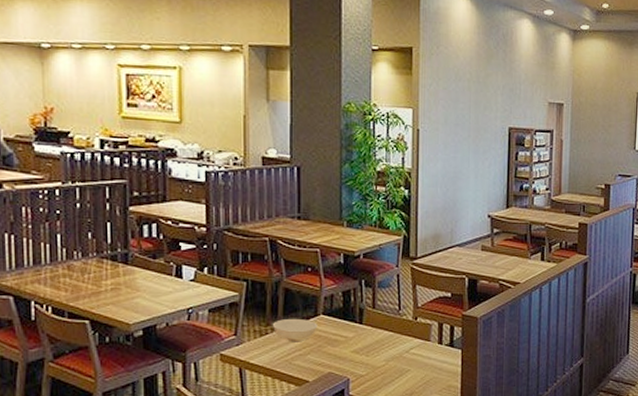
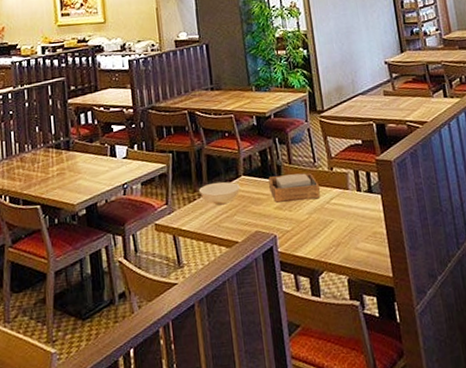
napkin holder: none [349,319,401,347] -> present [268,172,320,203]

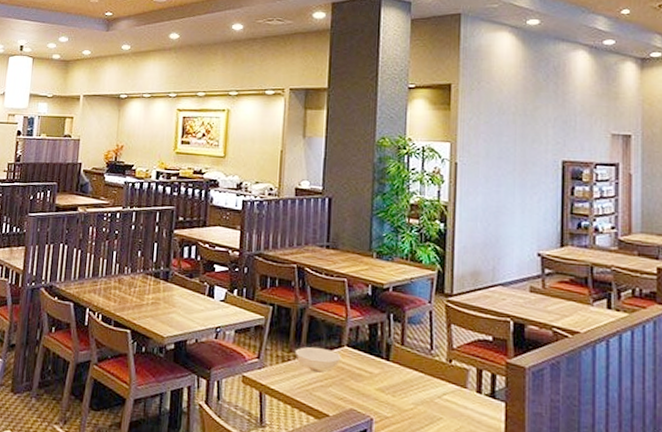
napkin holder: present [268,172,320,203] -> none [374,354,432,391]

